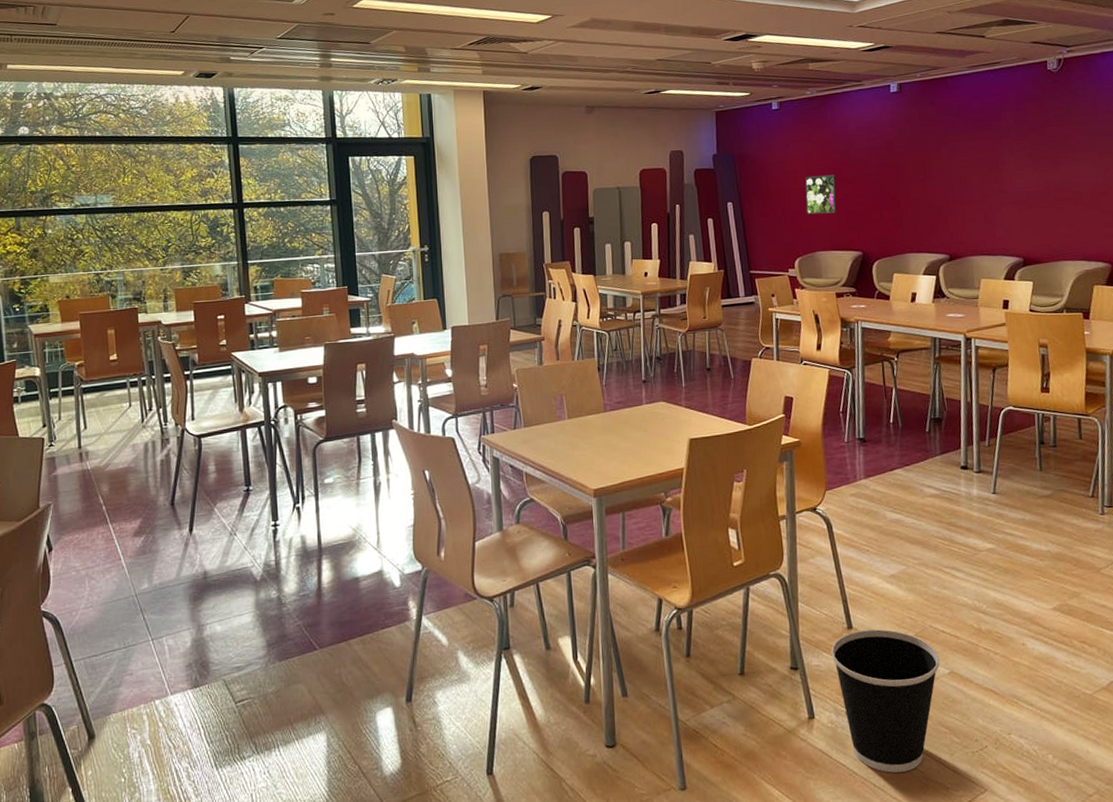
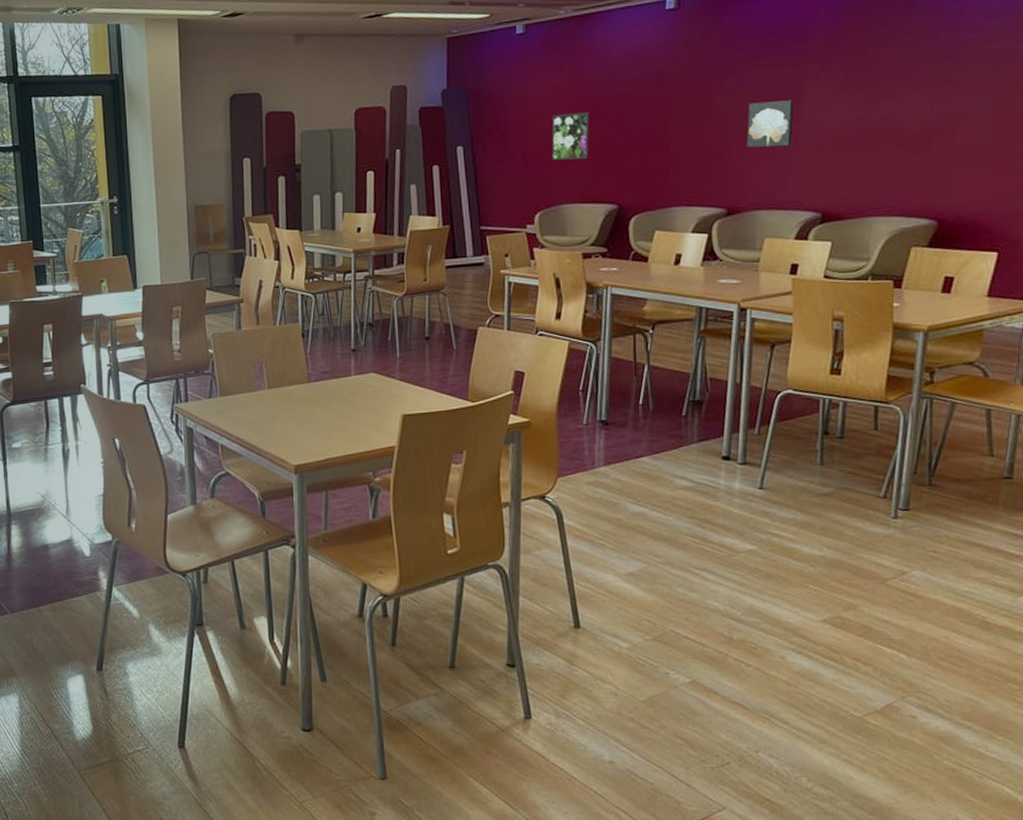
wastebasket: present [831,629,940,773] -> none [554,630,681,782]
wall art: none [960,166,996,205] -> present [746,100,794,148]

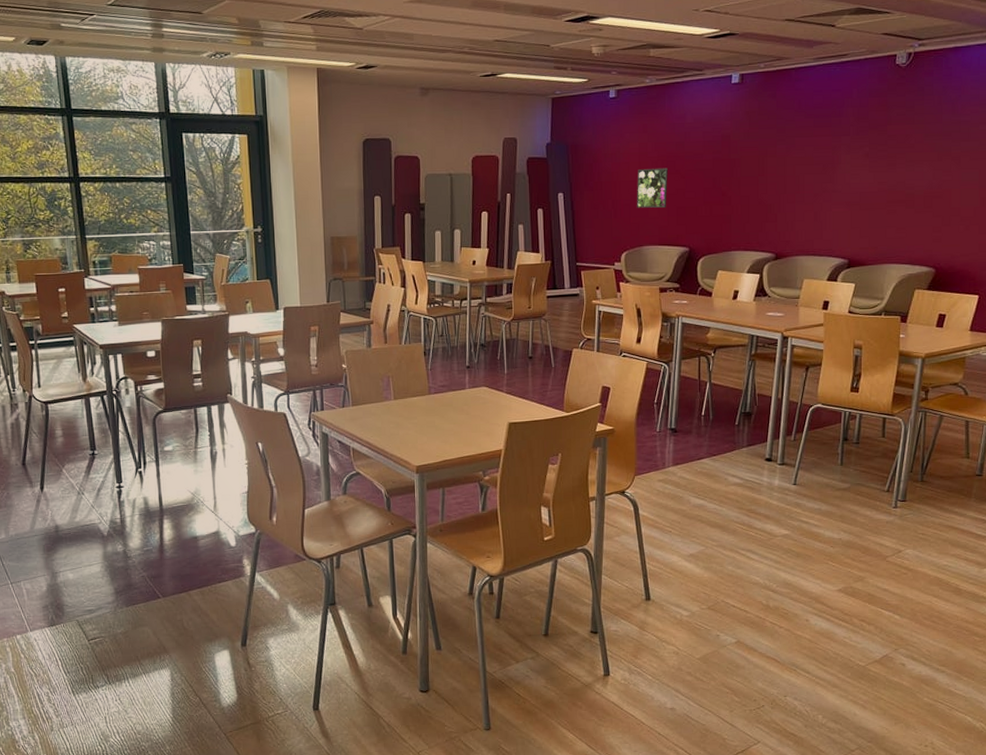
wall art: present [746,100,794,148] -> none [792,165,830,204]

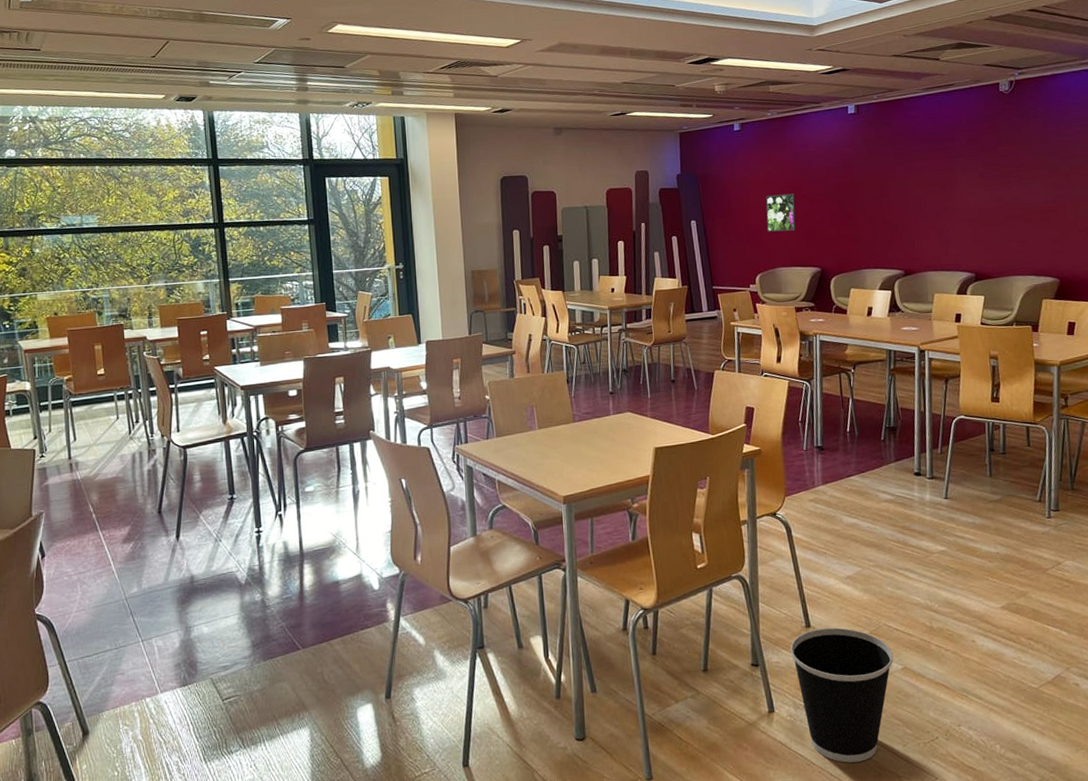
wastebasket: none [629,601,728,724] -> present [790,627,894,763]

